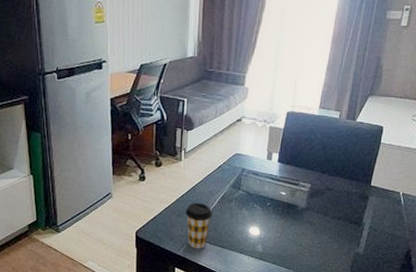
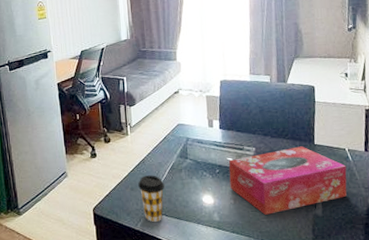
tissue box: none [278,186,397,250] -> present [228,146,347,215]

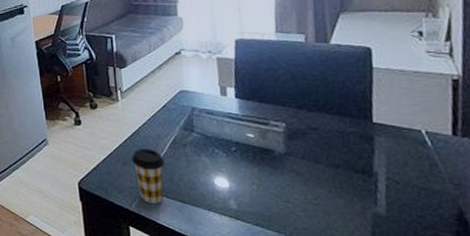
tissue box: present [228,146,347,215] -> none [248,124,425,208]

